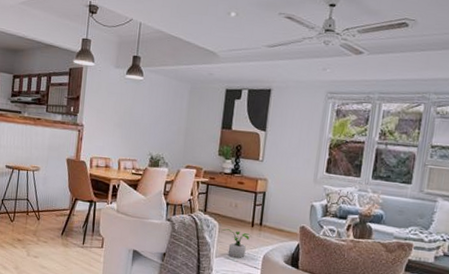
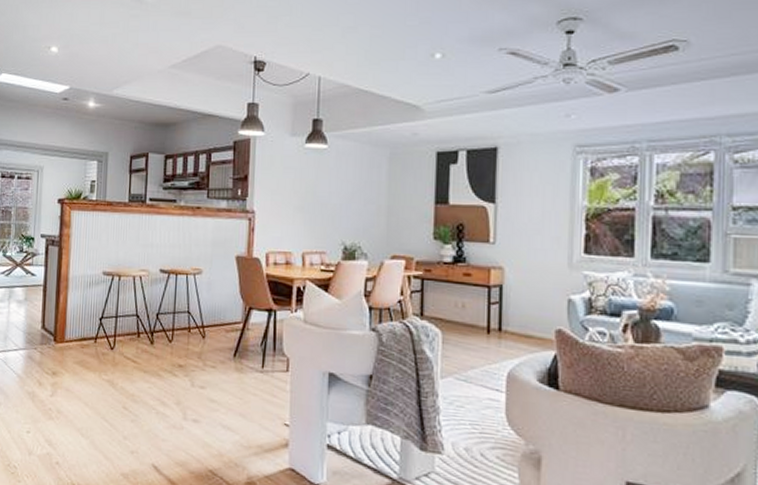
potted plant: present [221,228,252,259] -> none [445,338,489,379]

